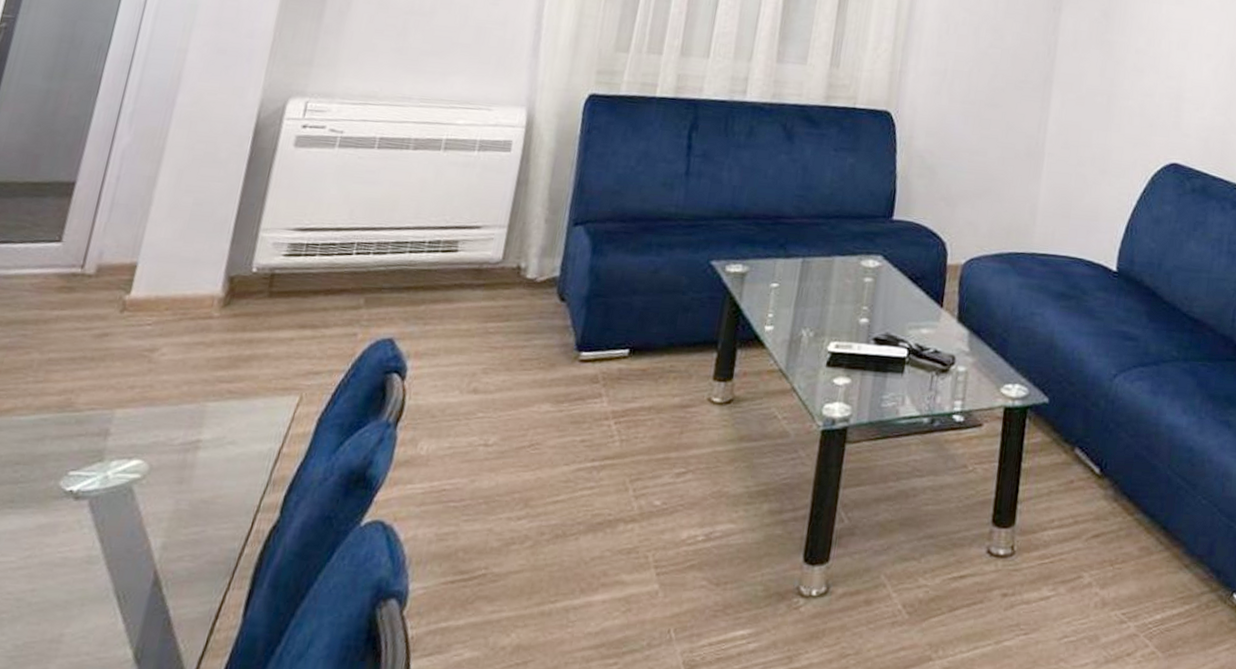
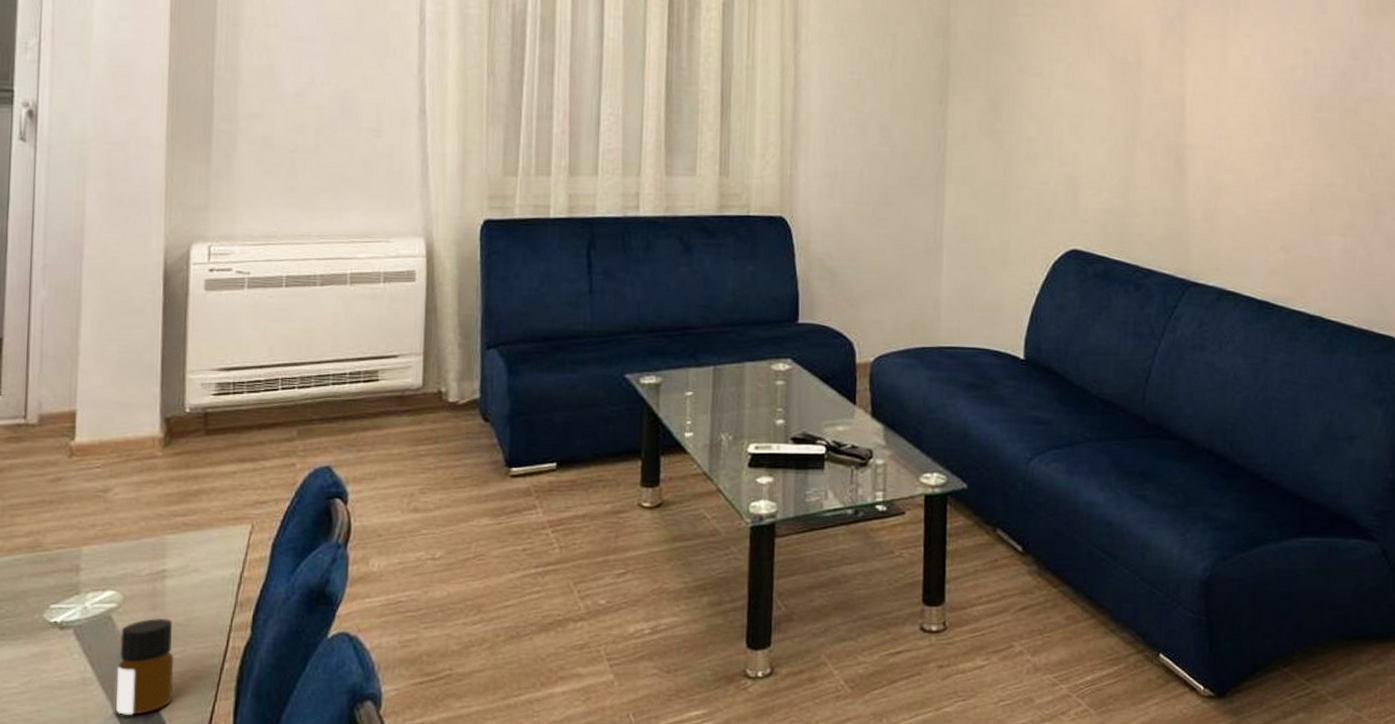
bottle: none [118,493,197,601] -> present [116,618,174,715]

